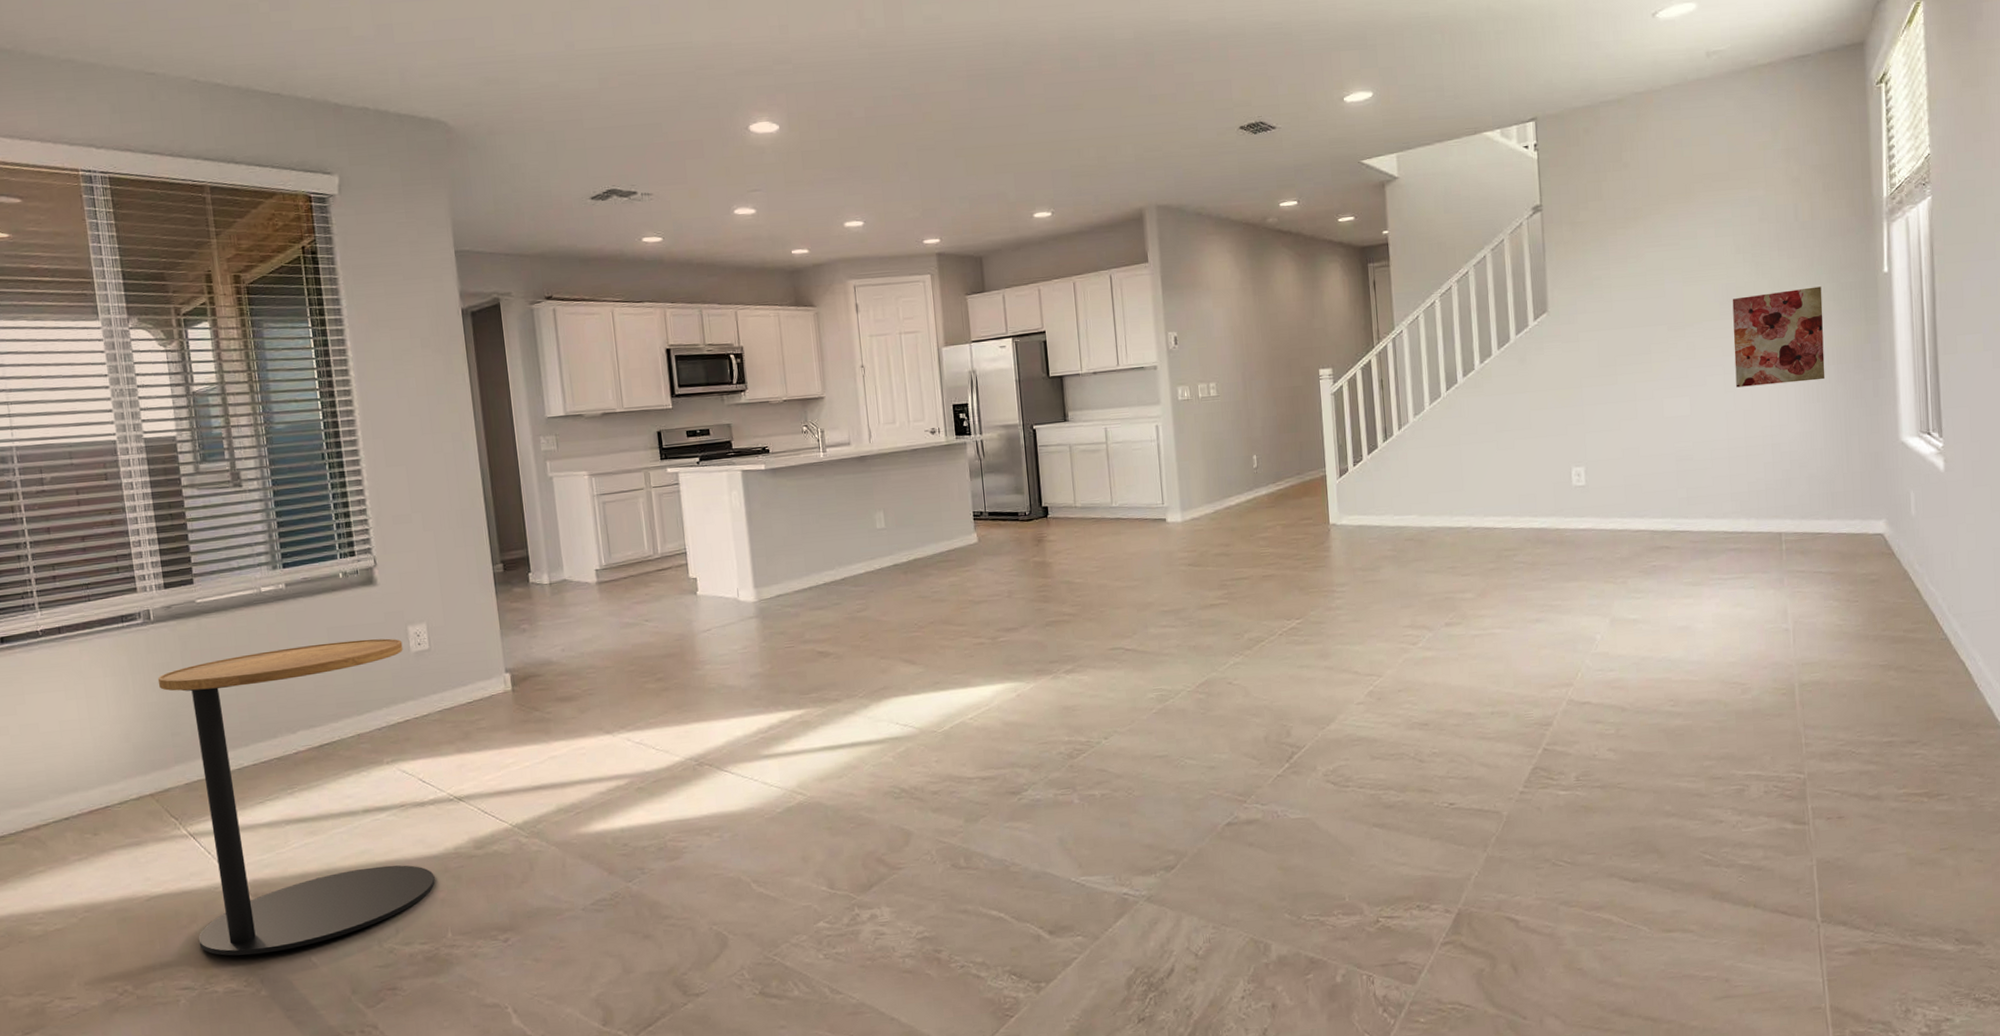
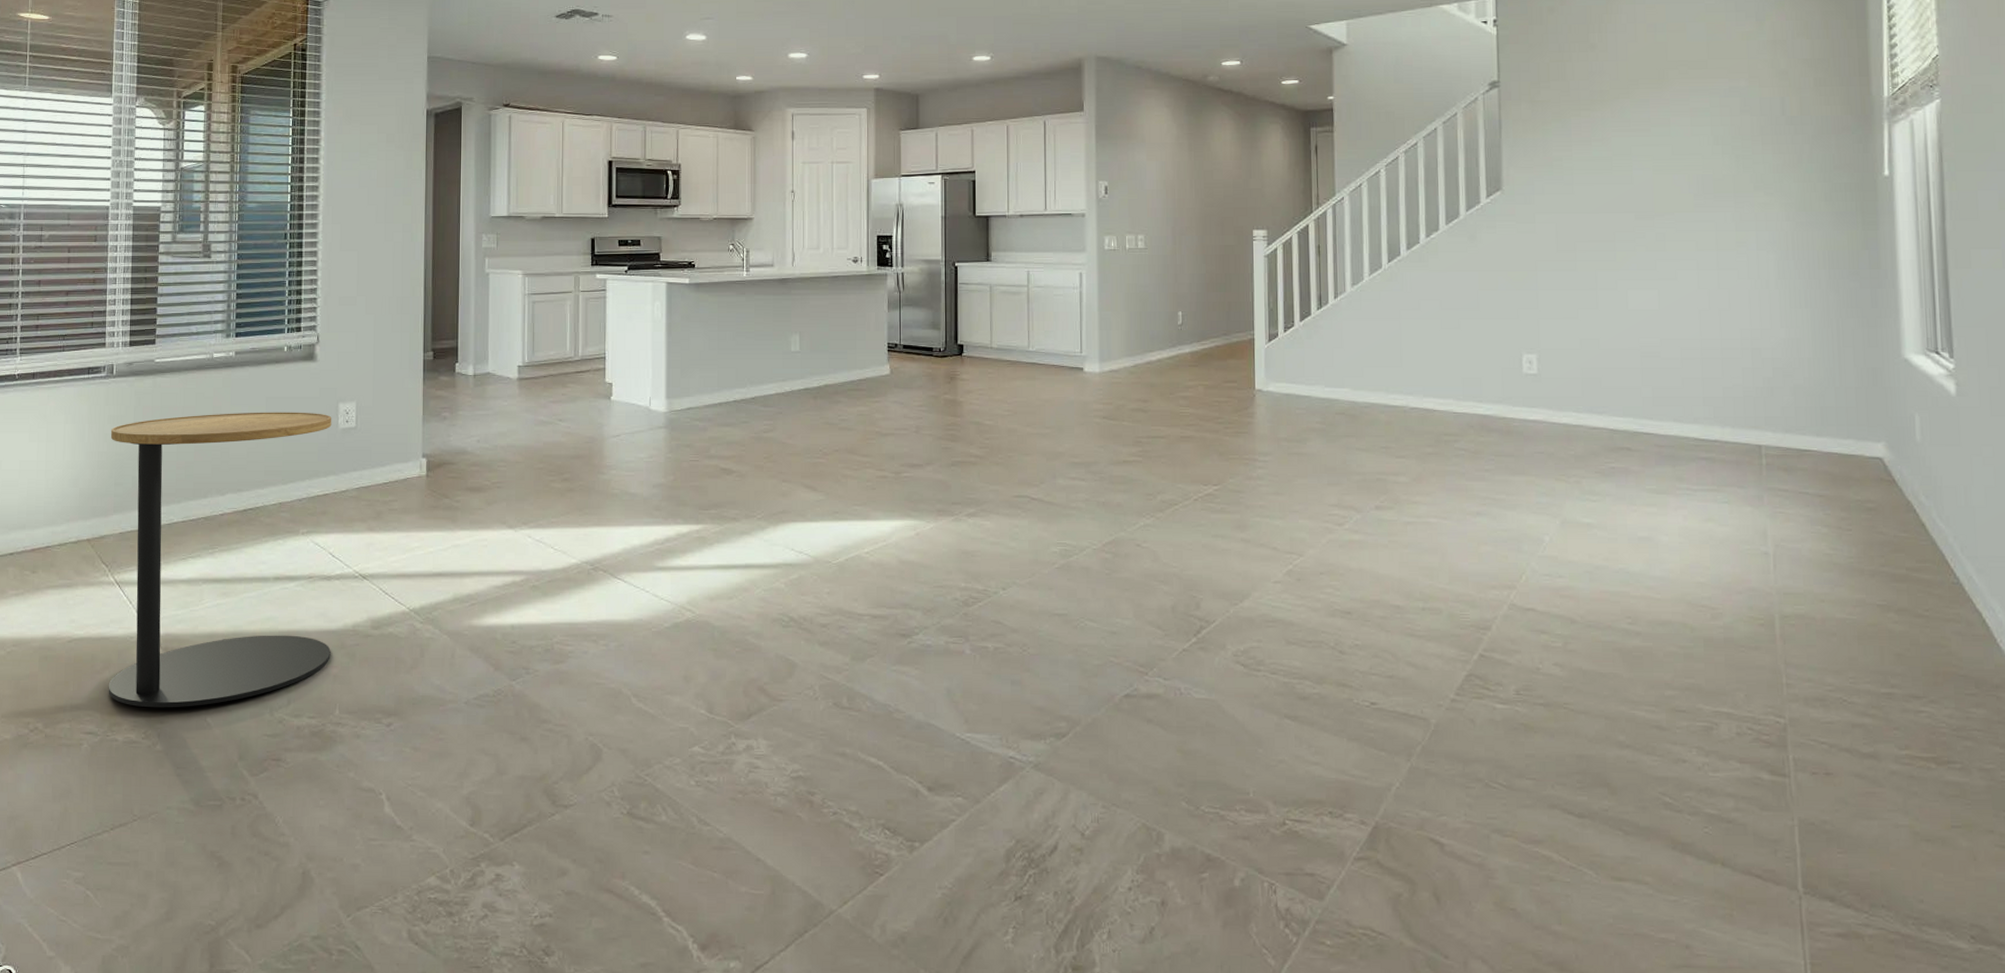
wall art: present [1732,286,1825,388] -> none [1708,185,1815,285]

